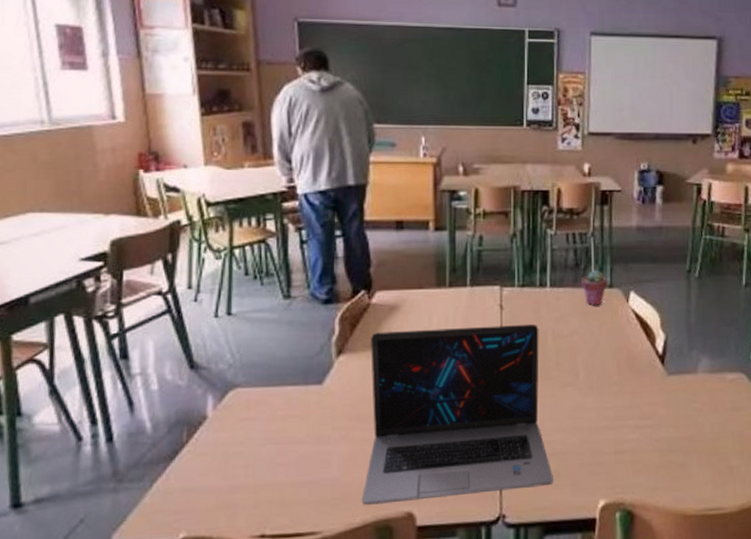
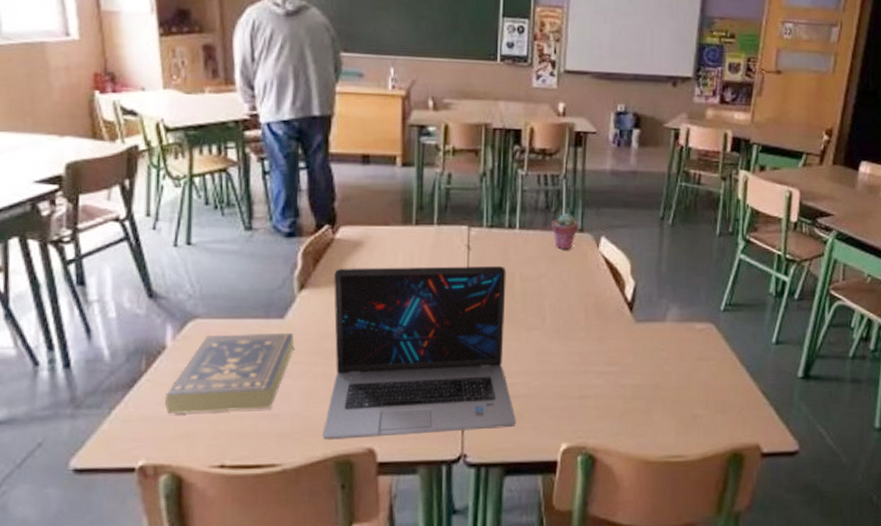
book: none [205,398,333,485] -> present [164,332,295,415]

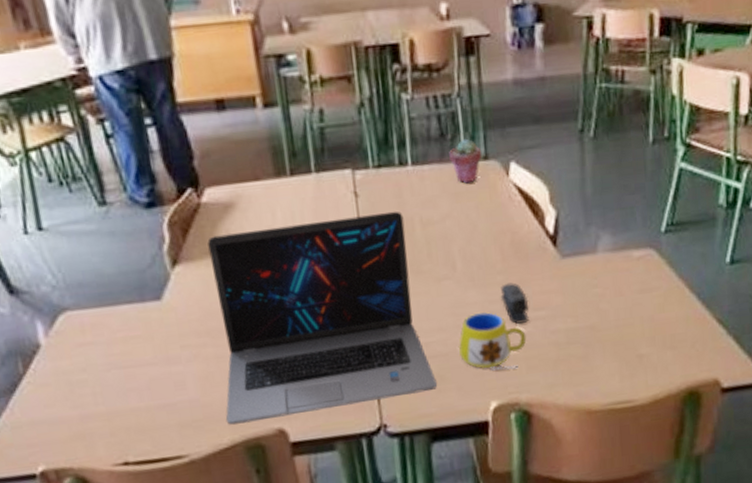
book: present [164,332,295,415] -> none [51,314,179,415]
mug: none [539,361,599,416] -> present [459,311,527,371]
stapler: none [580,339,604,375] -> present [500,283,529,324]

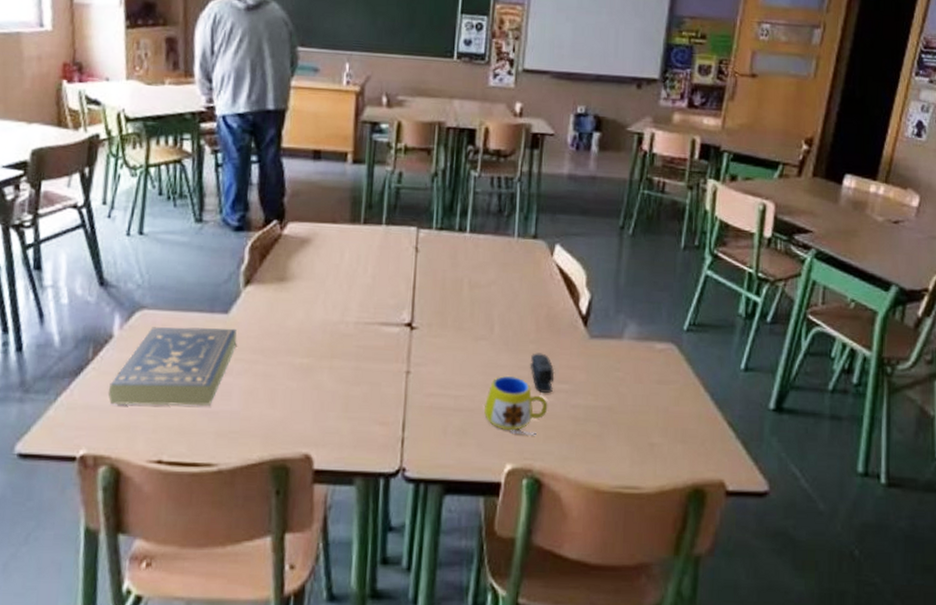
book: none [51,314,179,415] -> present [108,327,237,406]
laptop: present [207,211,438,425] -> none [259,265,460,443]
potted succulent: present [449,138,482,184] -> none [503,217,533,257]

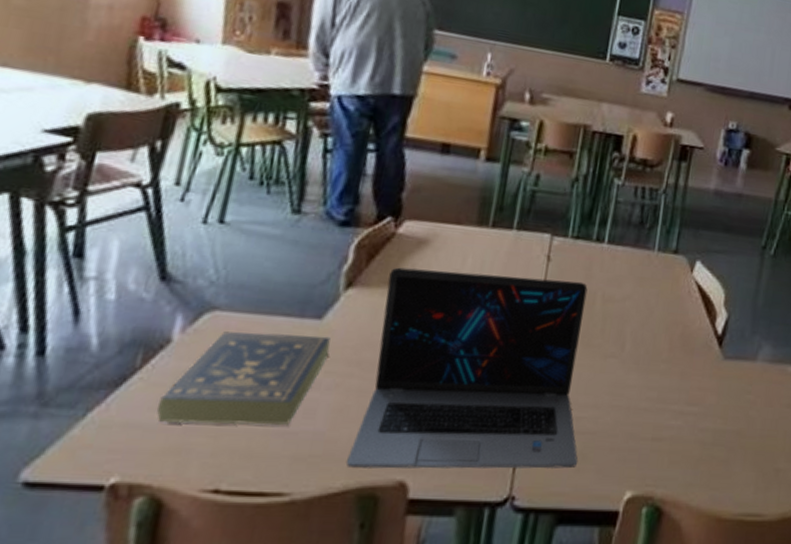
laptop: none [259,265,460,443] -> present [345,267,588,469]
mug: present [484,375,548,436] -> none [607,396,676,461]
stapler: present [529,353,555,393] -> none [659,373,685,416]

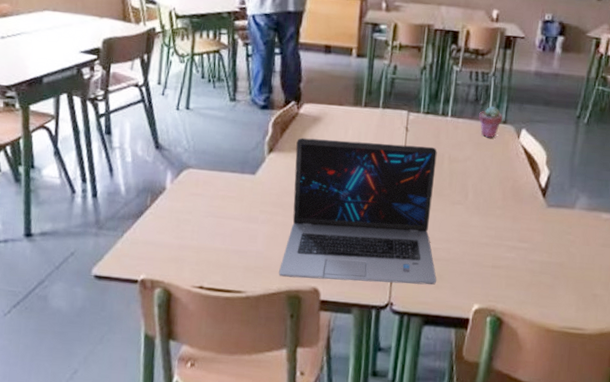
book: present [156,331,331,425] -> none [162,183,262,246]
potted succulent: none [643,230,674,272] -> present [478,106,503,138]

